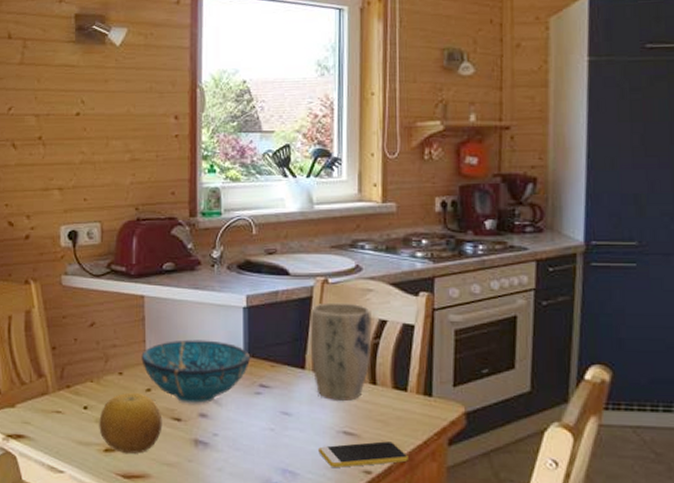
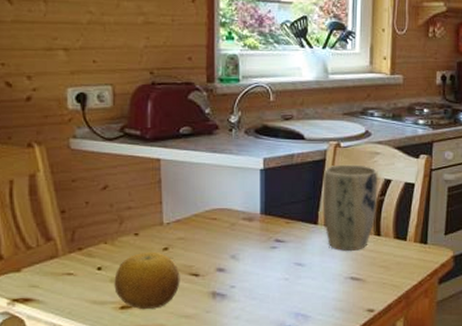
decorative bowl: present [141,339,251,404] -> none [158,200,267,260]
smartphone: present [318,441,408,468] -> none [328,284,405,308]

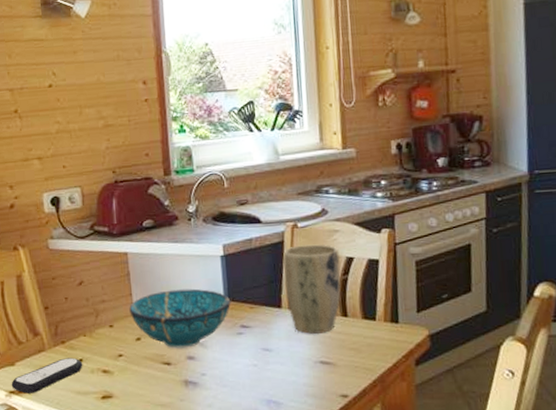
remote control: none [15,265,102,302] -> present [11,357,83,394]
fruit: present [114,251,180,310] -> none [94,342,154,400]
decorative bowl: none [158,200,267,260] -> present [129,288,231,349]

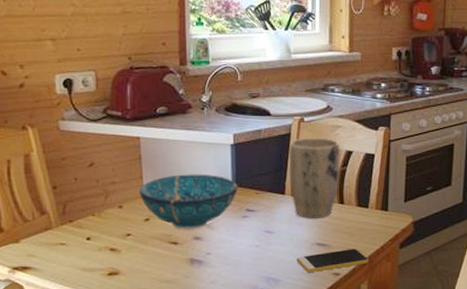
remote control: present [11,357,83,394] -> none [15,236,91,270]
smartphone: none [298,367,380,394] -> present [297,249,369,272]

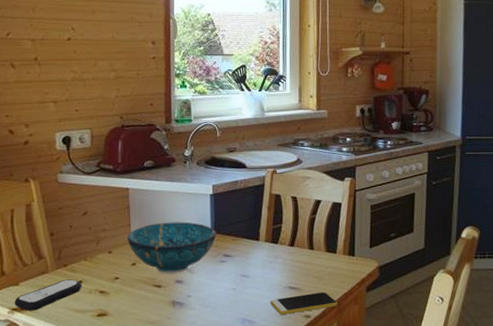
remote control: none [15,236,91,270] -> present [14,279,82,311]
plant pot: present [289,138,341,219] -> none [263,188,311,264]

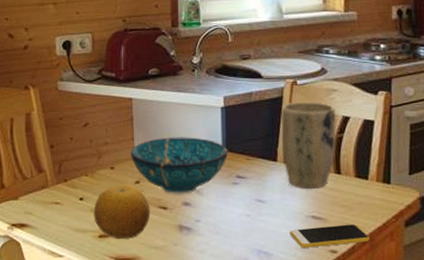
remote control: present [14,279,82,311] -> none [14,196,83,228]
fruit: none [92,267,146,317] -> present [94,184,150,240]
plant pot: none [263,188,311,264] -> present [281,102,337,190]

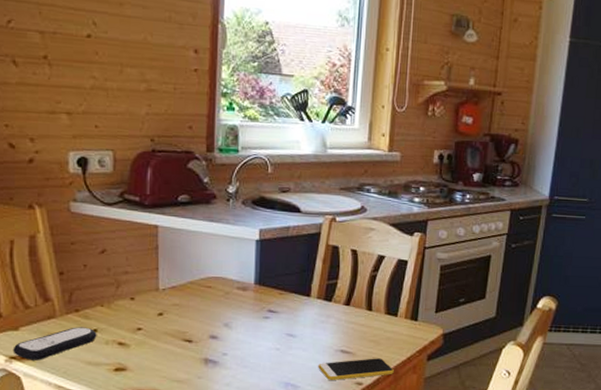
remote control: none [14,196,83,228] -> present [13,327,97,360]
fruit: present [94,184,150,240] -> none [109,316,174,373]
decorative bowl: present [130,137,229,194] -> none [154,268,261,327]
plant pot: present [281,102,337,190] -> none [316,239,373,325]

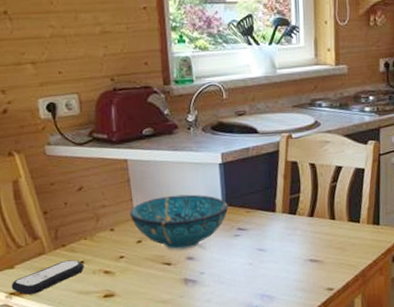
decorative bowl: none [154,268,261,327] -> present [130,194,229,250]
smartphone: present [318,358,394,380] -> none [290,263,362,288]

